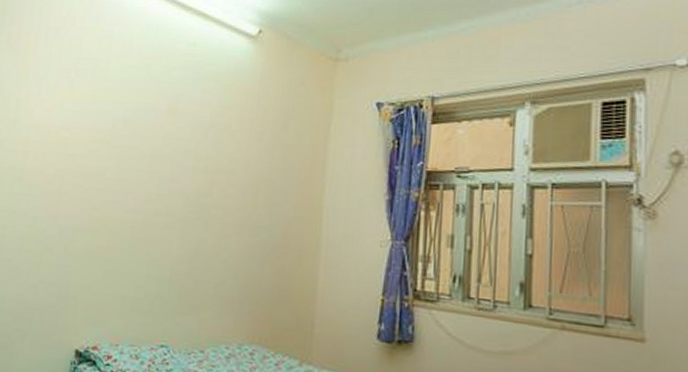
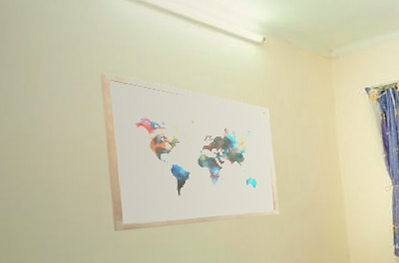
wall art: none [65,59,250,251] -> present [99,72,279,232]

